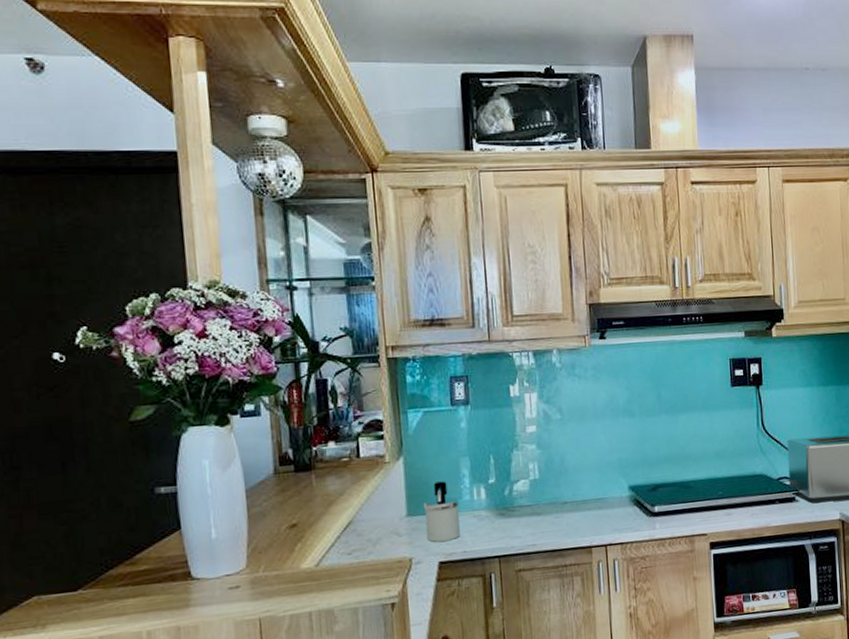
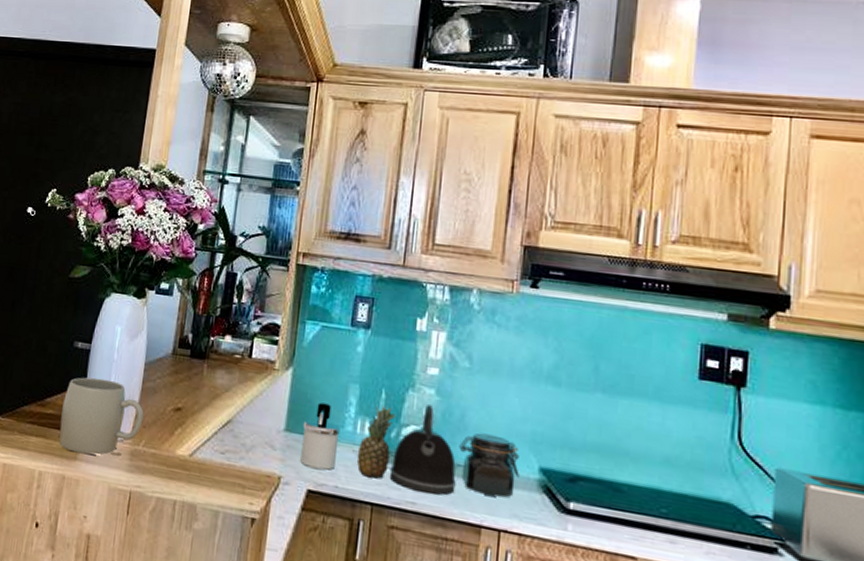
mug: none [157,516,258,601] -> present [59,377,144,455]
fruit: none [478,469,508,535] -> present [356,406,397,479]
kettle: none [509,458,566,535] -> present [389,404,456,495]
jar: none [563,469,614,521] -> present [459,433,520,498]

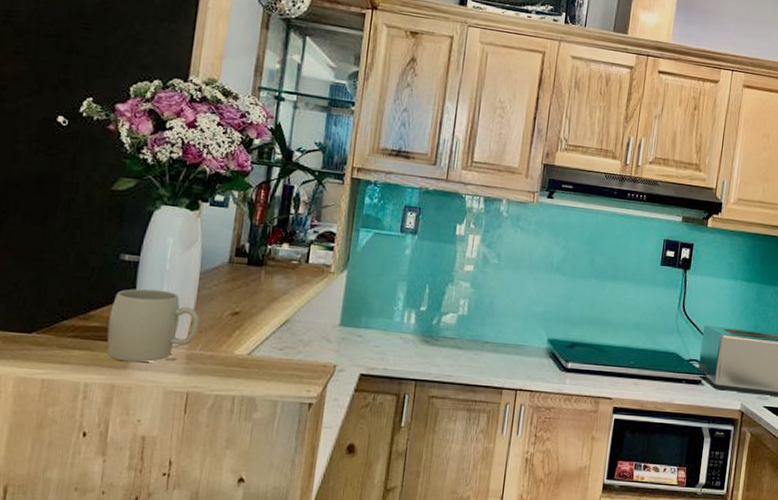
soap dispenser: present [300,402,340,471] -> none [354,299,390,357]
fruit: present [356,406,397,479] -> none [403,299,438,359]
kettle: present [389,404,456,495] -> none [431,295,485,367]
jar: present [459,433,520,498] -> none [487,315,534,364]

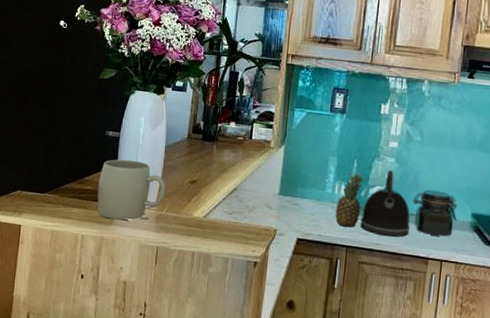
fruit: none [403,299,438,359] -> present [335,172,366,227]
kettle: none [431,295,485,367] -> present [360,170,410,237]
jar: none [487,315,534,364] -> present [412,190,457,237]

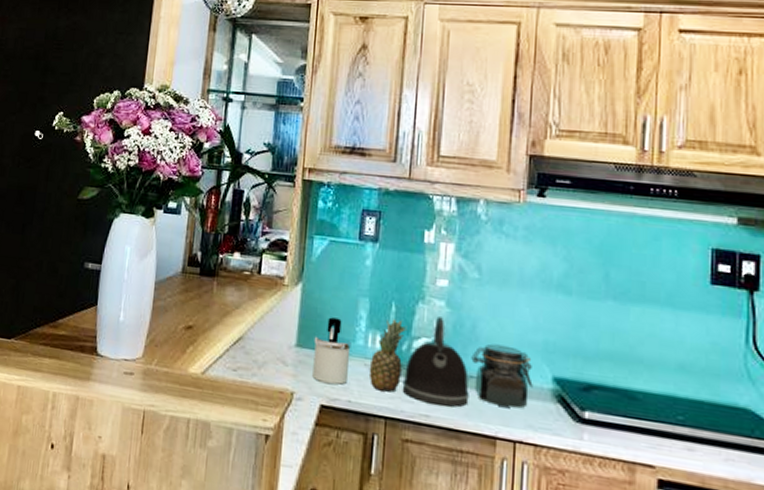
mug: present [97,159,166,220] -> none [72,298,156,375]
soap dispenser: none [291,172,322,223] -> present [312,317,351,385]

